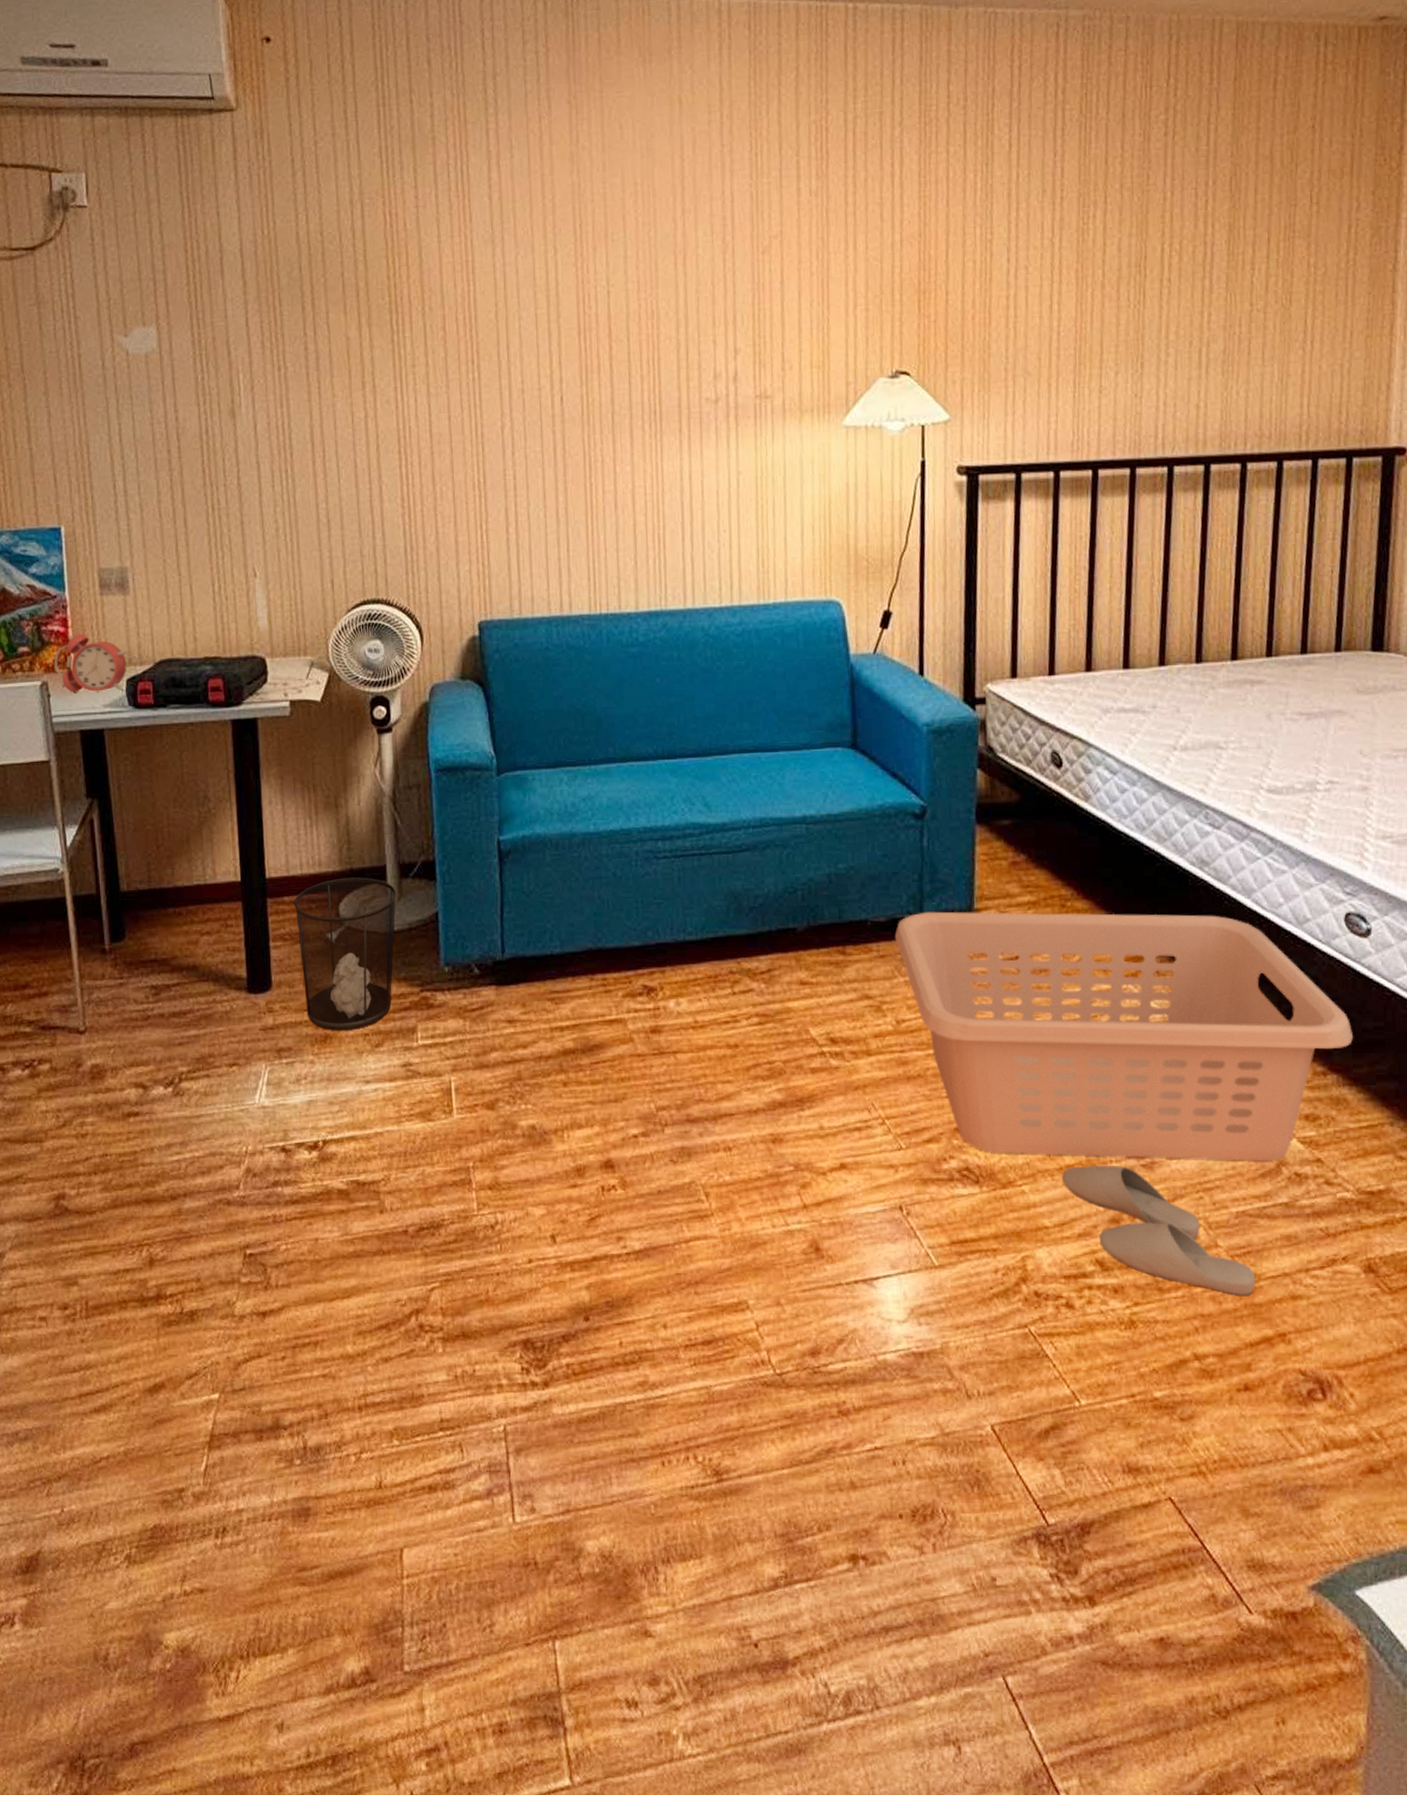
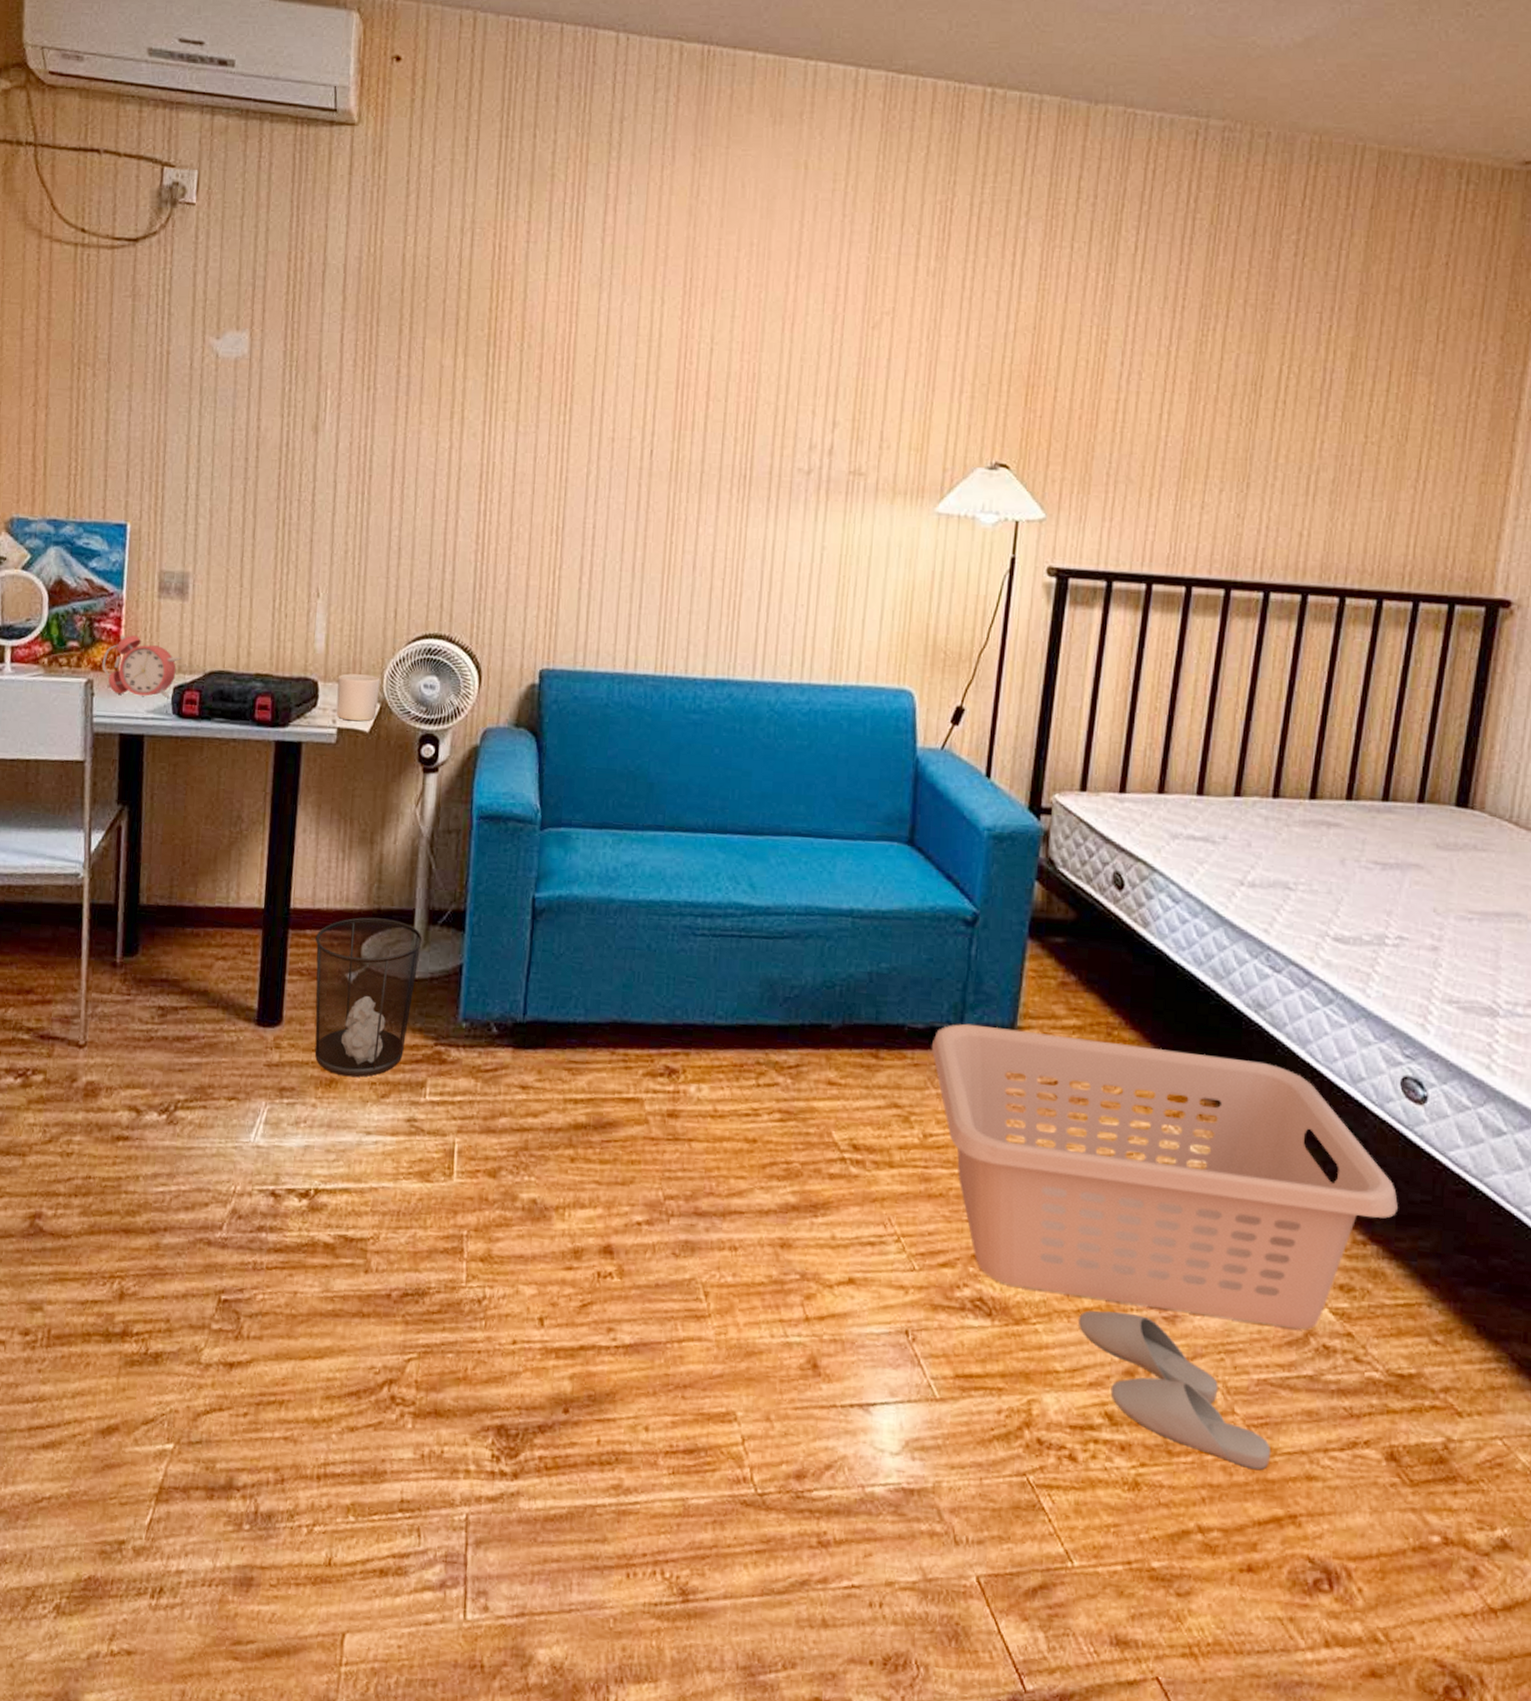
mug: none [285,646,326,693] -> present [336,673,381,722]

